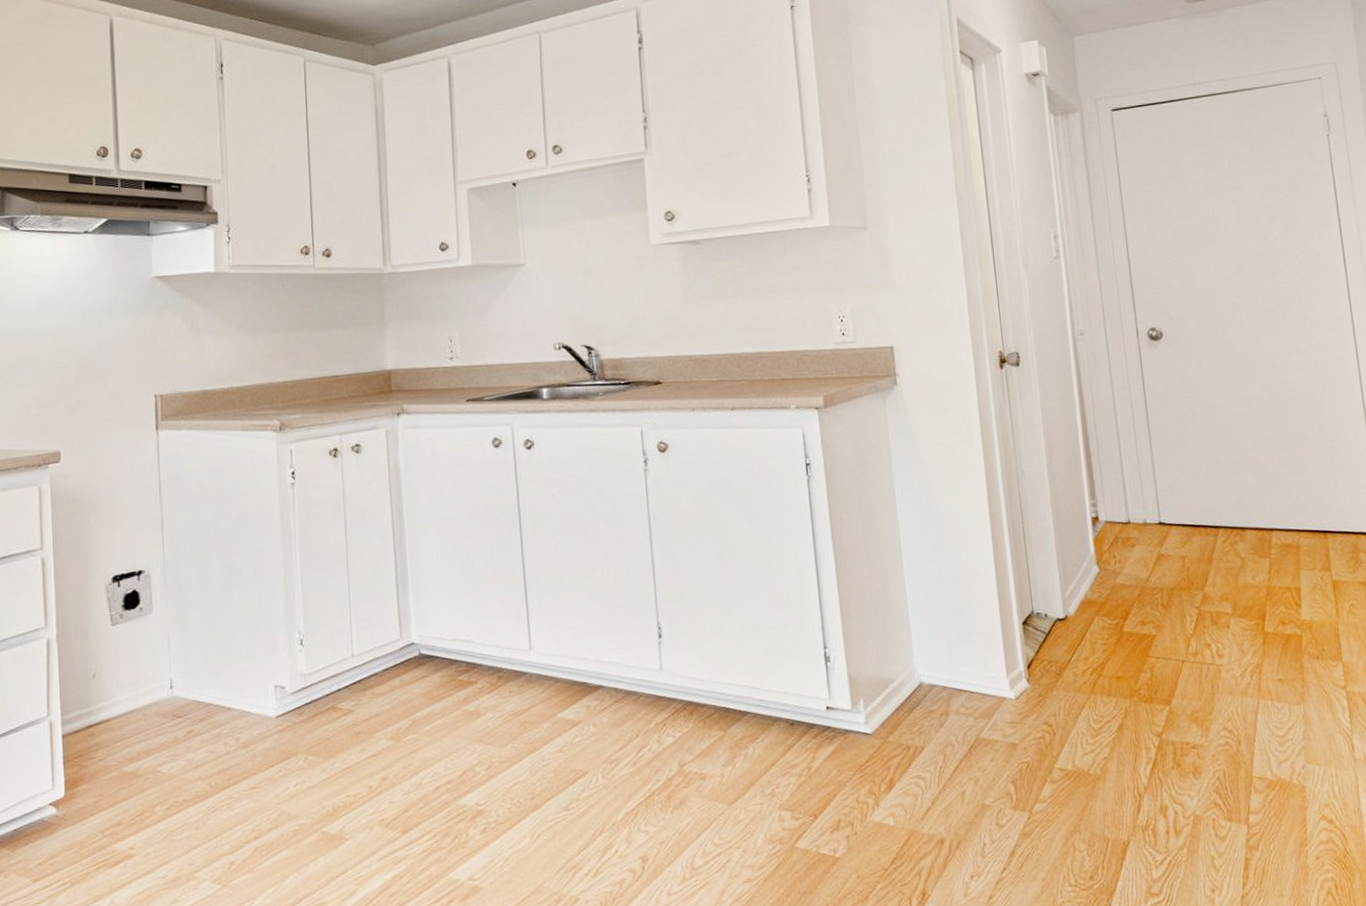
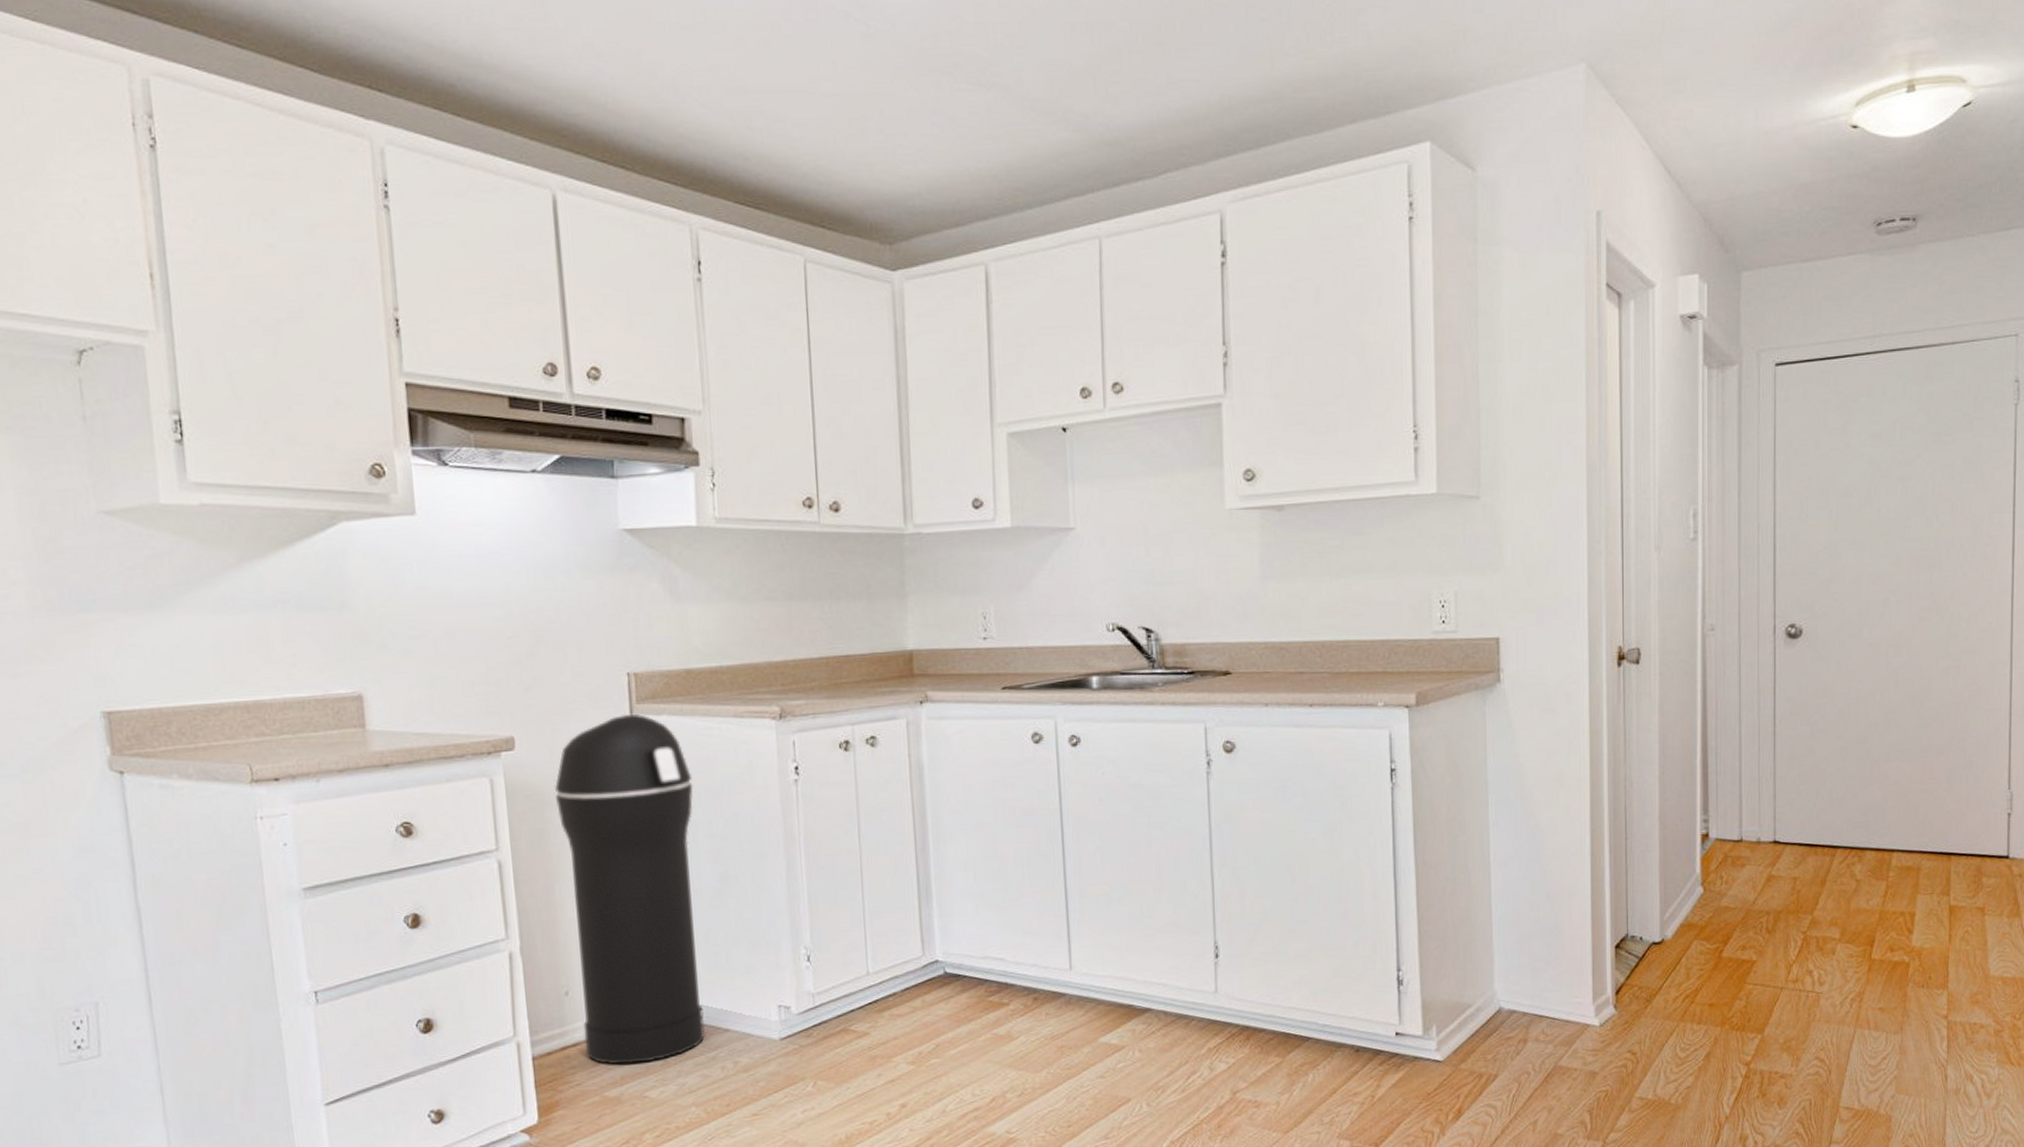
trash can: none [92,429,211,742] -> present [555,714,705,1065]

